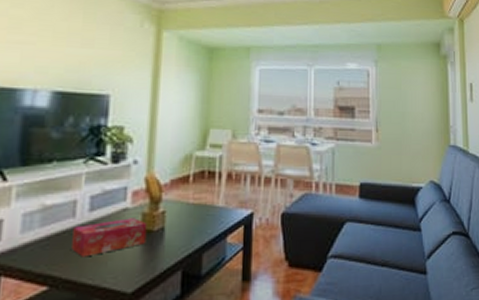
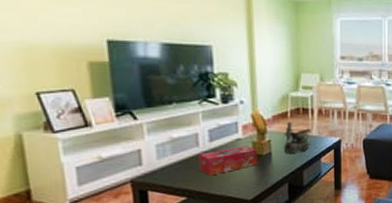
decorative bowl: none [180,187,218,230] -> present [283,121,312,154]

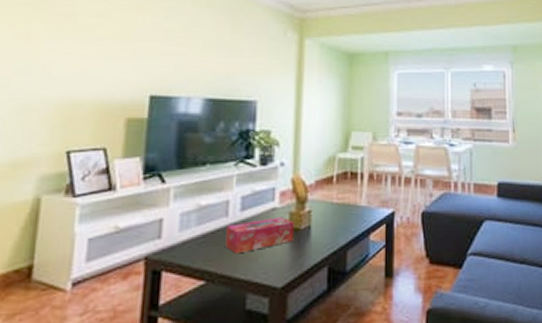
decorative bowl: present [283,121,312,154] -> none [325,188,361,228]

